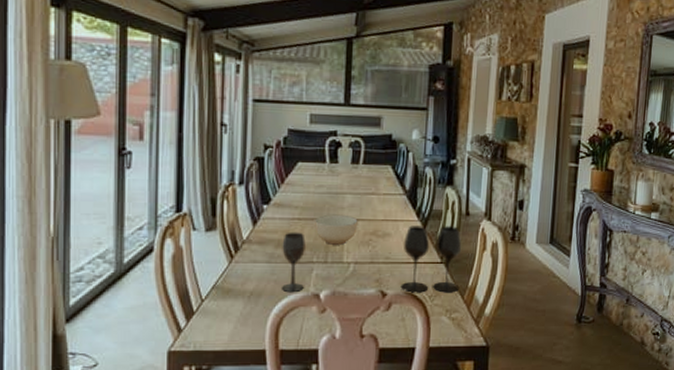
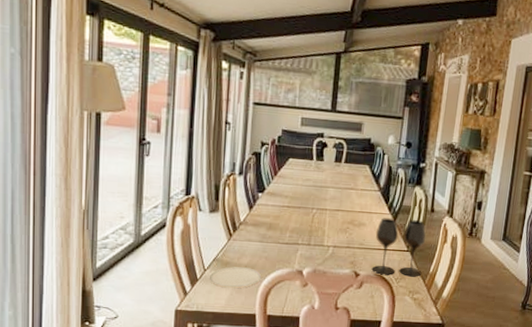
plate: none [207,294,271,321] -> present [209,266,262,289]
wine glass: present [282,232,306,293] -> none [271,217,293,269]
bowl: present [315,214,358,245] -> none [301,204,338,231]

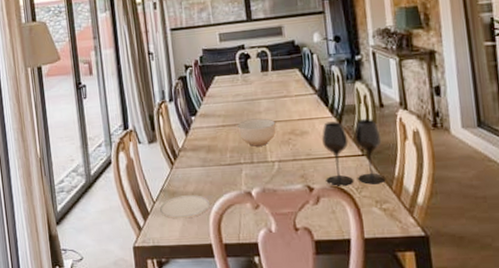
bowl: none [301,204,338,231] -> present [237,118,276,147]

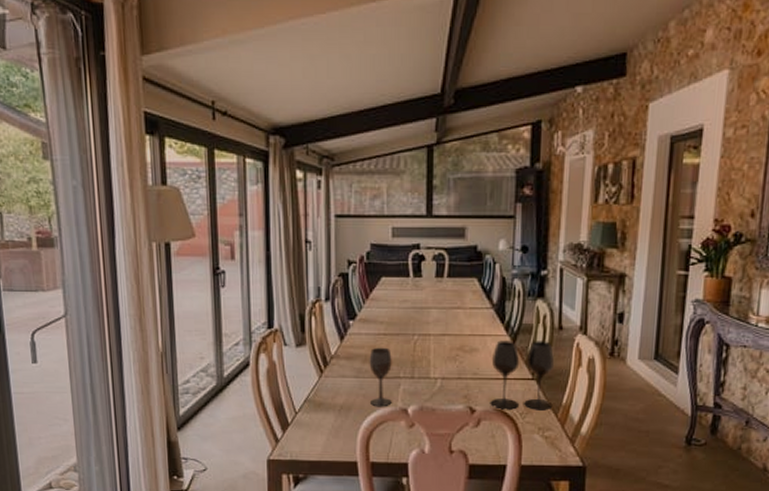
plate: present [159,195,211,219] -> none [301,408,361,433]
wine glass: none [212,137,236,192] -> present [369,347,392,407]
bowl: present [237,118,276,147] -> none [400,329,444,360]

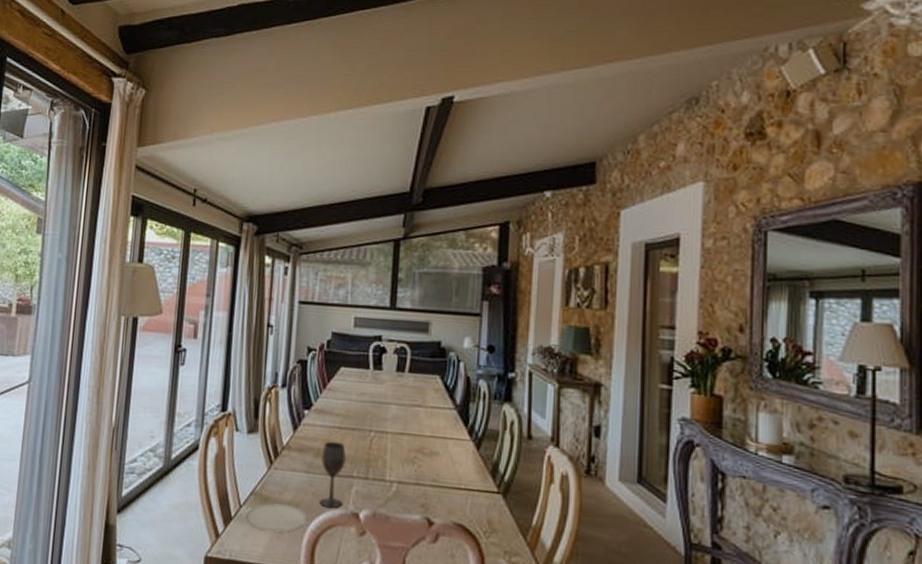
plate: none [301,408,361,433] -> present [245,503,308,534]
wine glass: present [490,339,555,411] -> none [450,445,524,531]

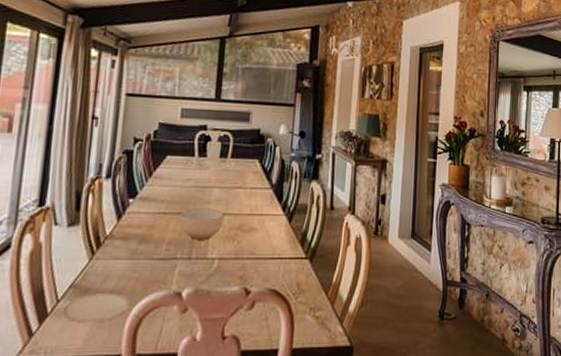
wine glass: present [320,441,346,509] -> none [143,226,170,292]
bowl: none [356,425,402,461] -> present [180,208,224,240]

